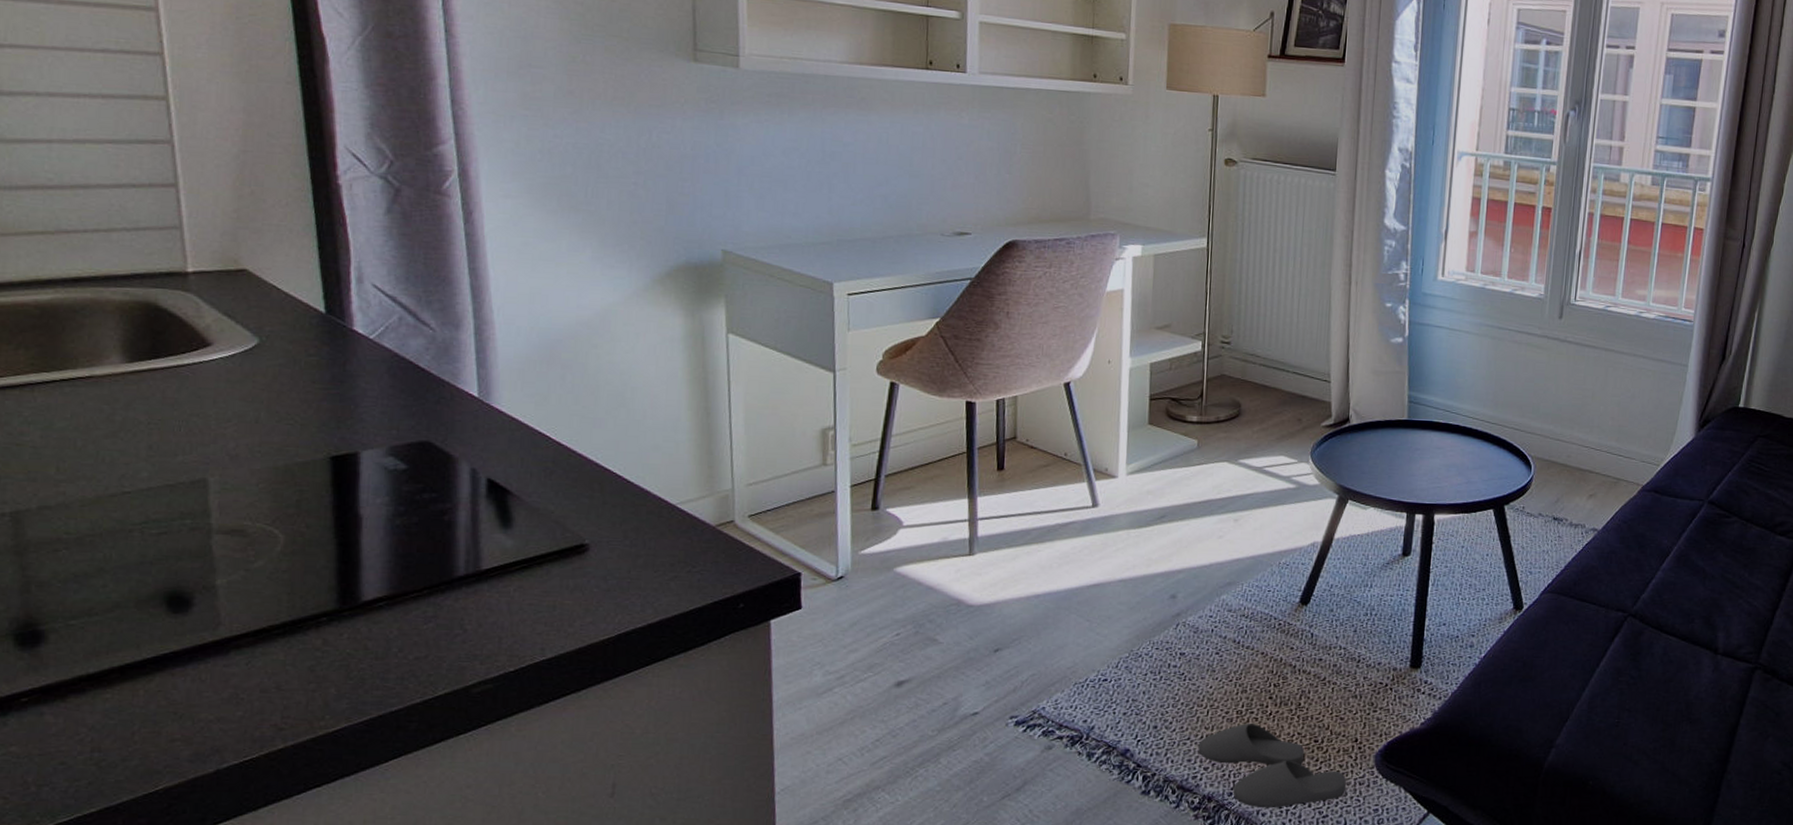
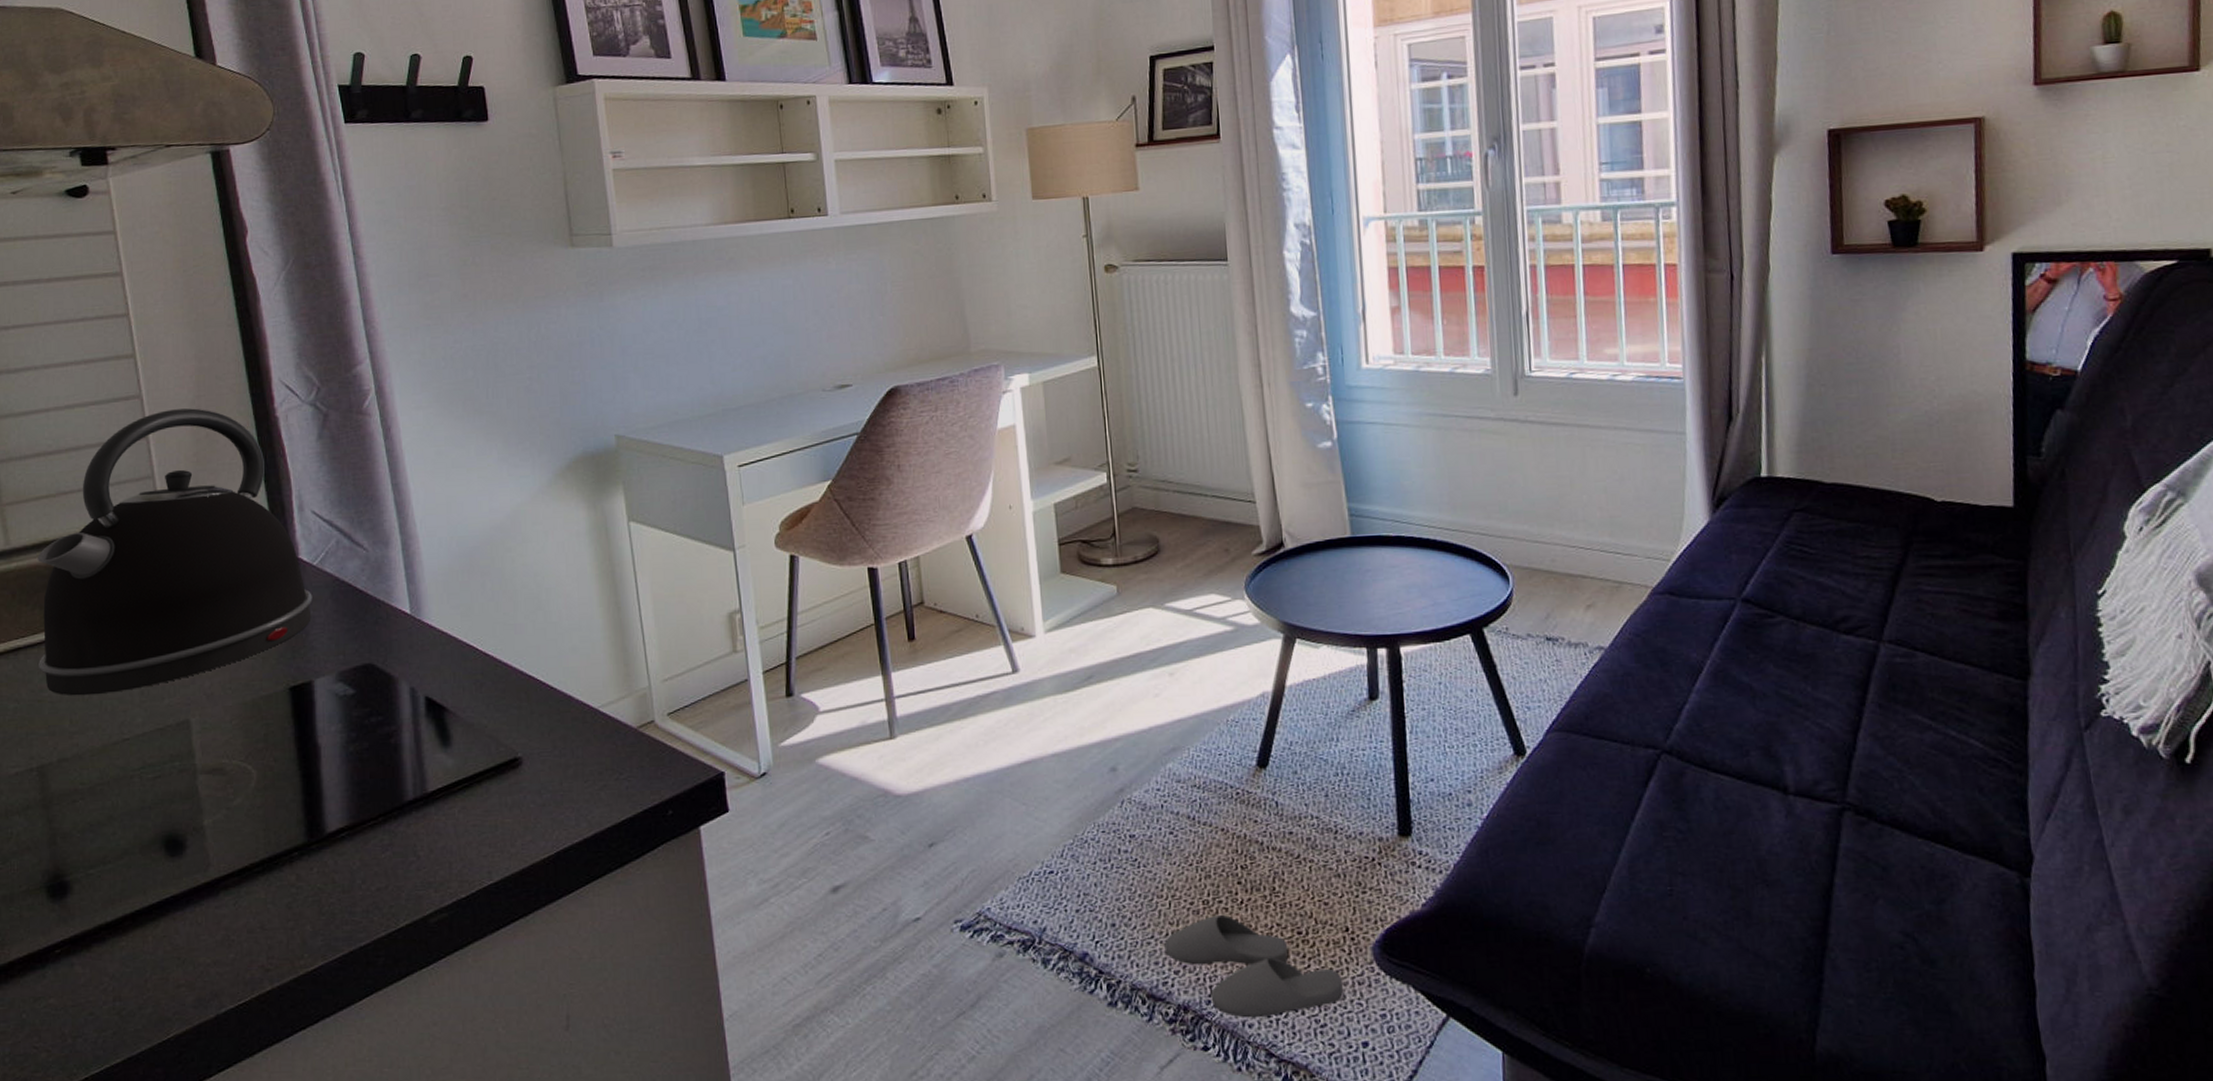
kettle: none [18,160,366,445] -> present [37,408,313,696]

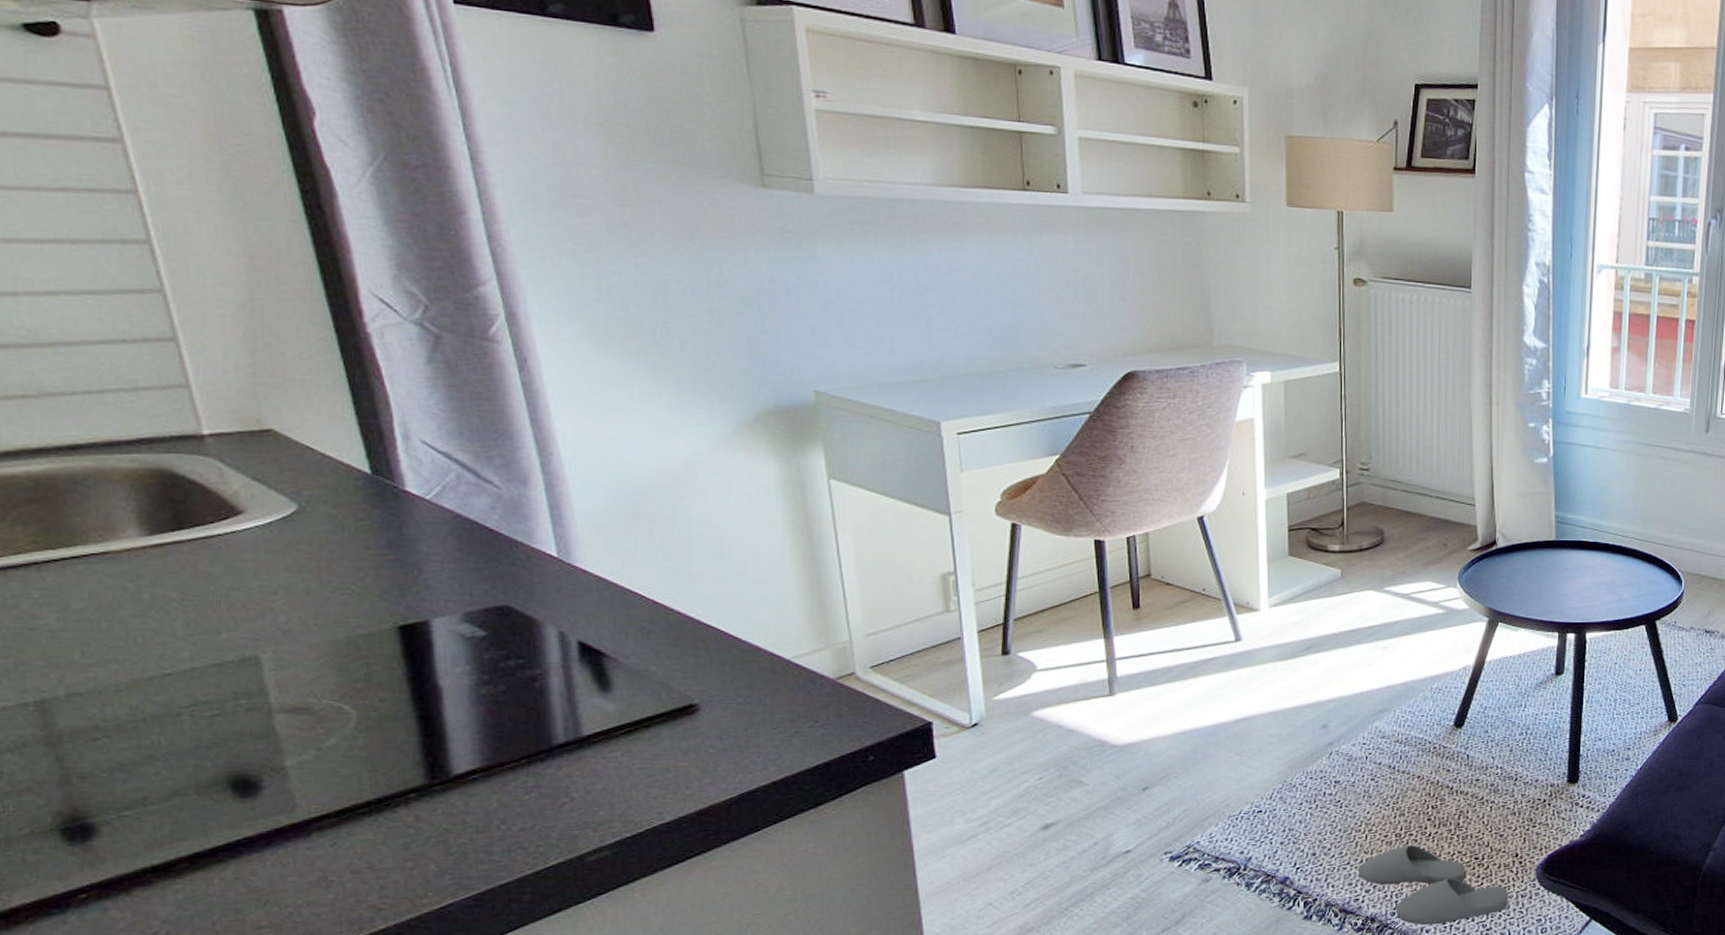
kettle: present [37,408,313,696] -> none [14,310,426,626]

